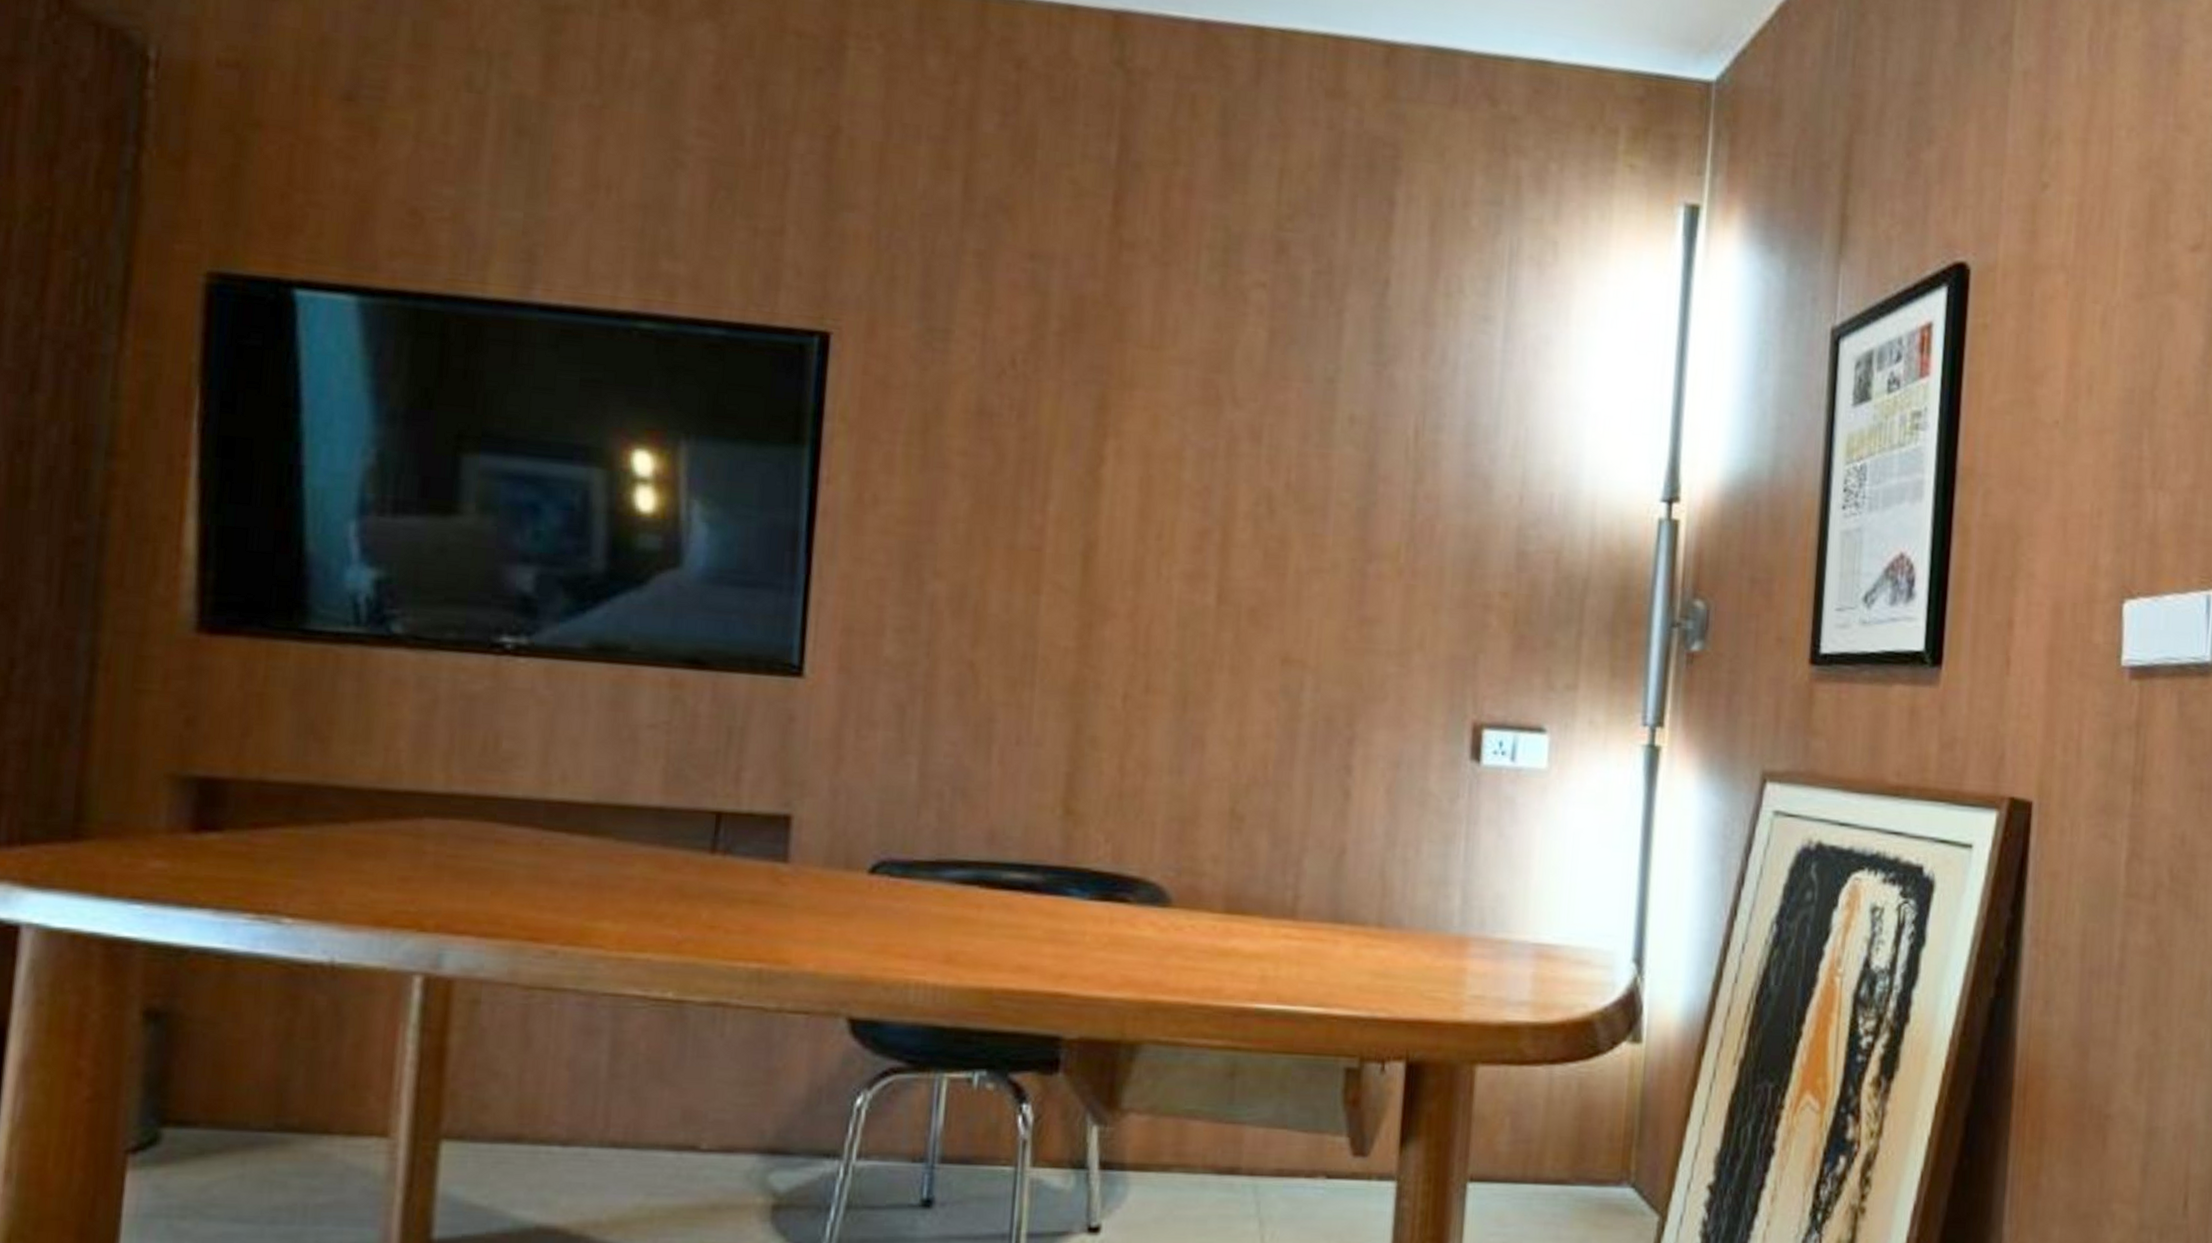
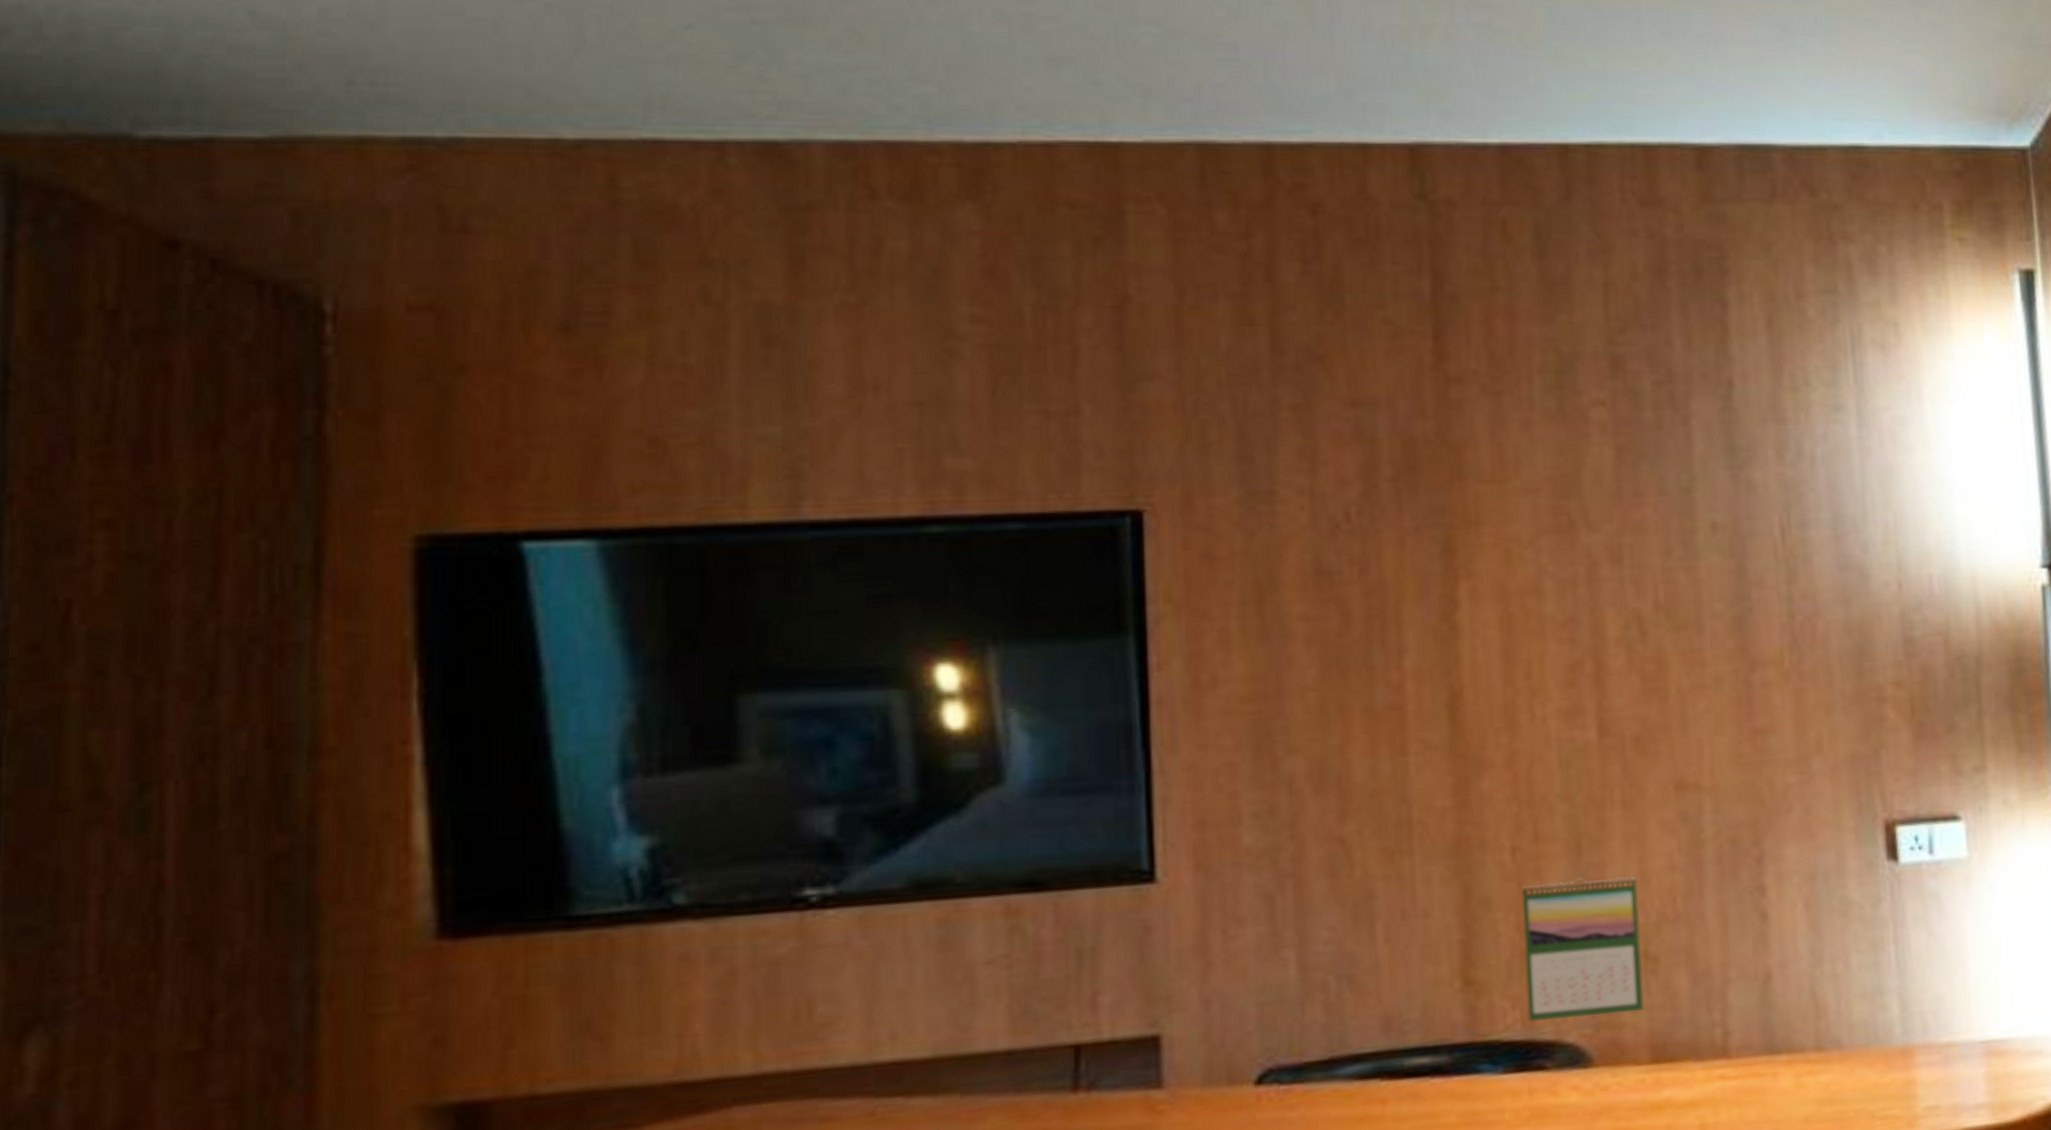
calendar: none [1118,732,1234,863] -> present [1521,876,1644,1022]

